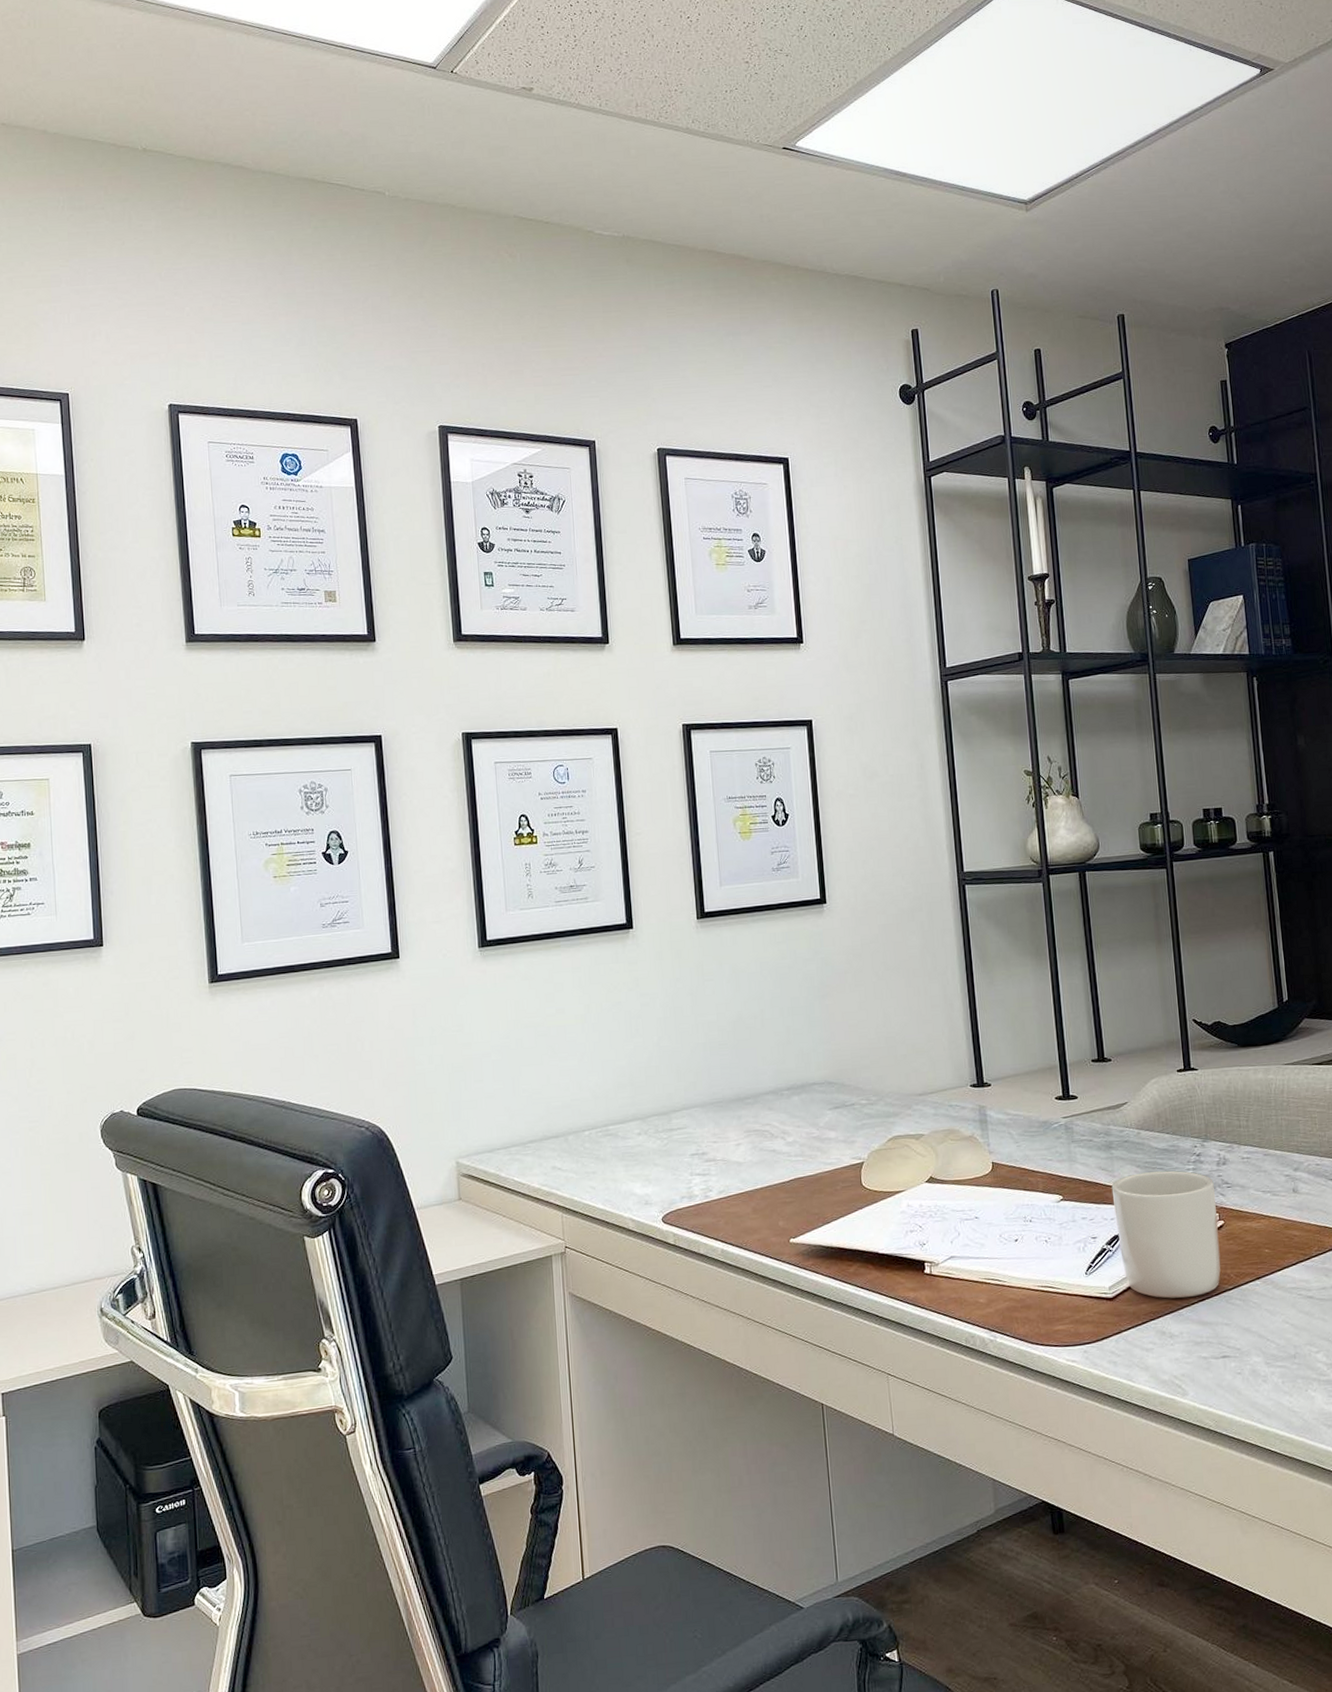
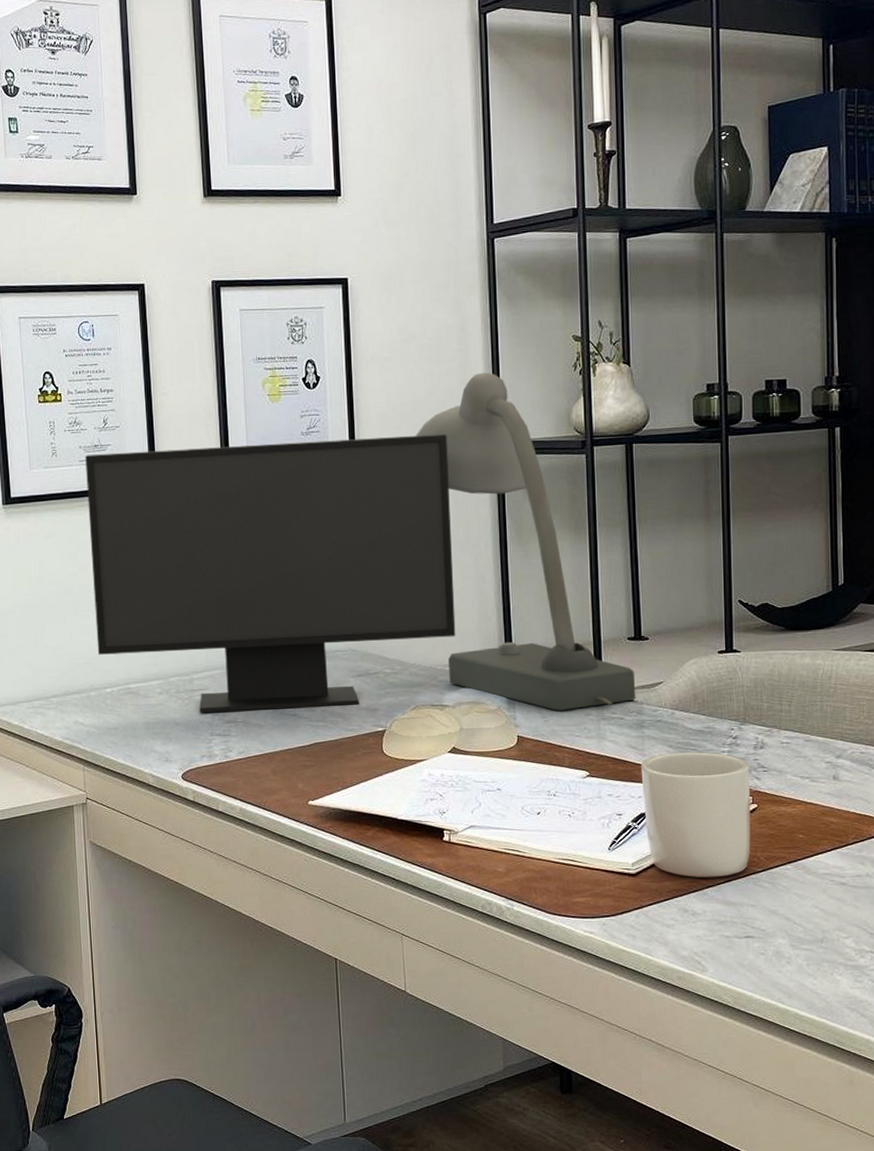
computer monitor: none [561,866,928,1153] -> present [85,433,456,714]
desk lamp: none [881,806,1103,1135] -> present [415,372,636,711]

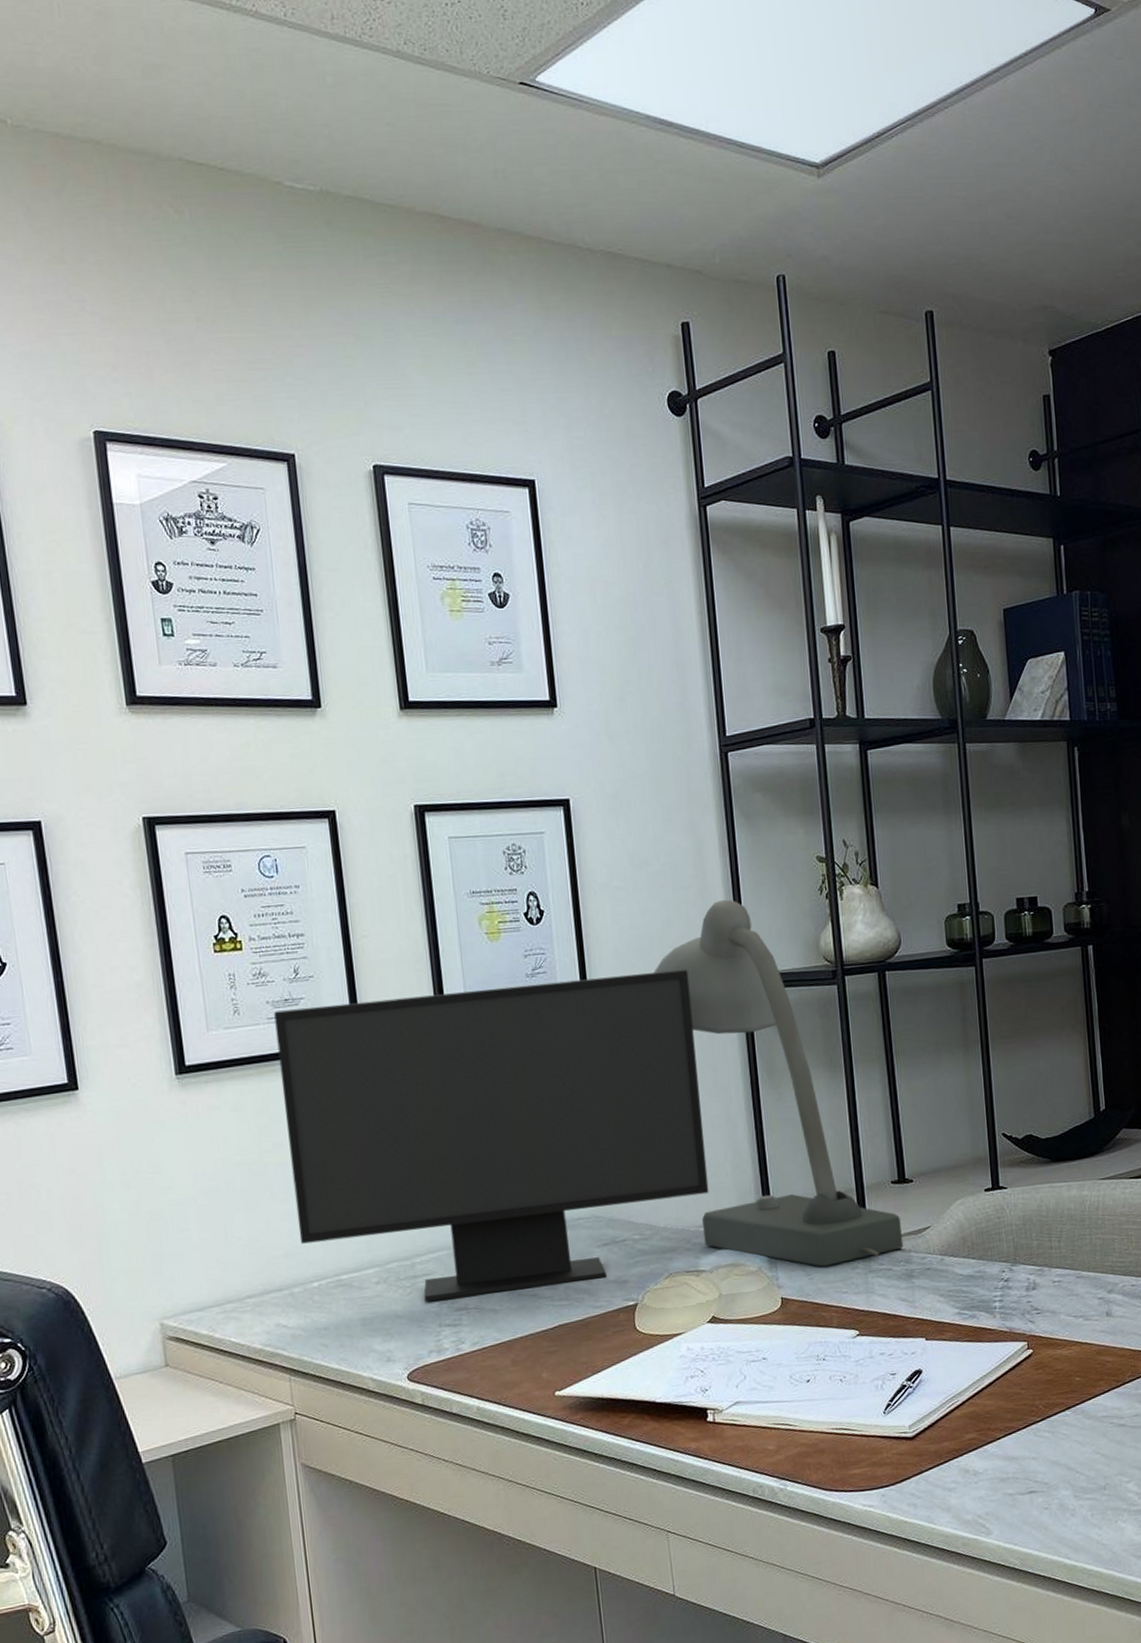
mug: present [641,752,751,878] -> none [912,1298,1029,1435]

